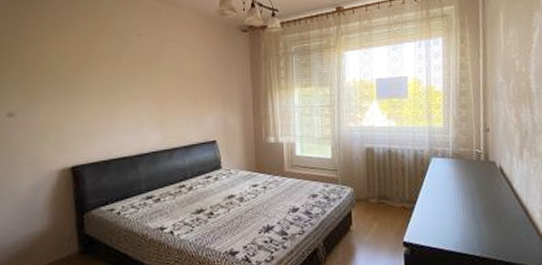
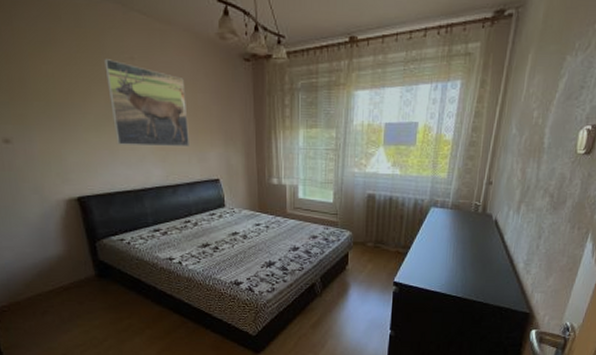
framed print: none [114,37,188,113] -> present [104,59,189,147]

